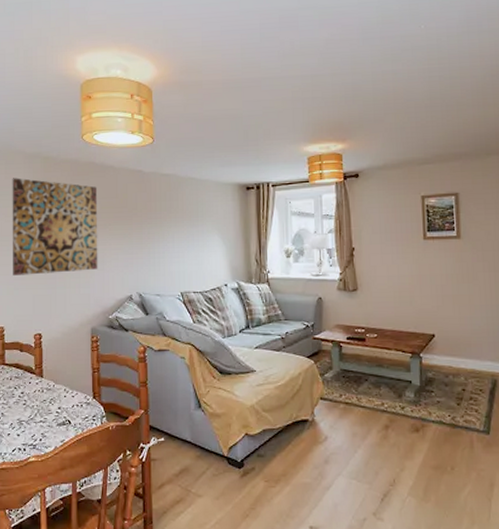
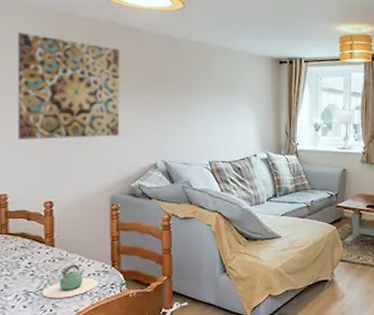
teapot: none [33,395,81,428] -> present [42,264,98,299]

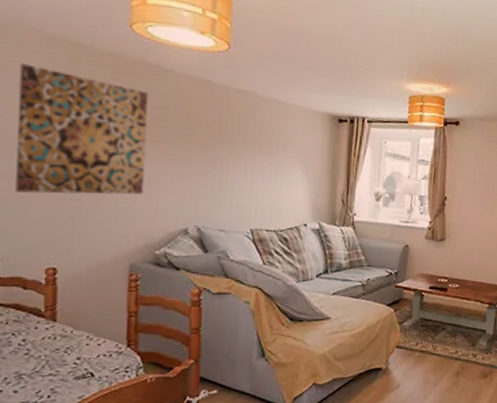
teapot: present [42,264,98,299] -> none [38,343,110,383]

